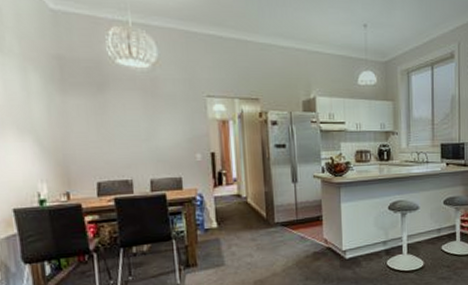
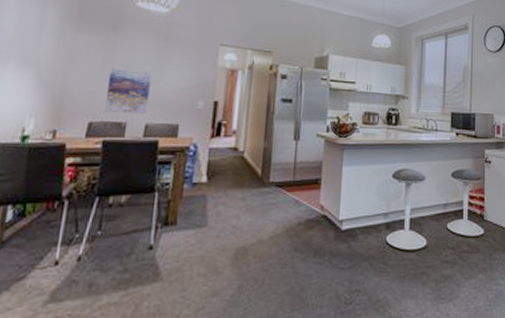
wall art: none [104,129,149,173] -> present [105,68,152,114]

